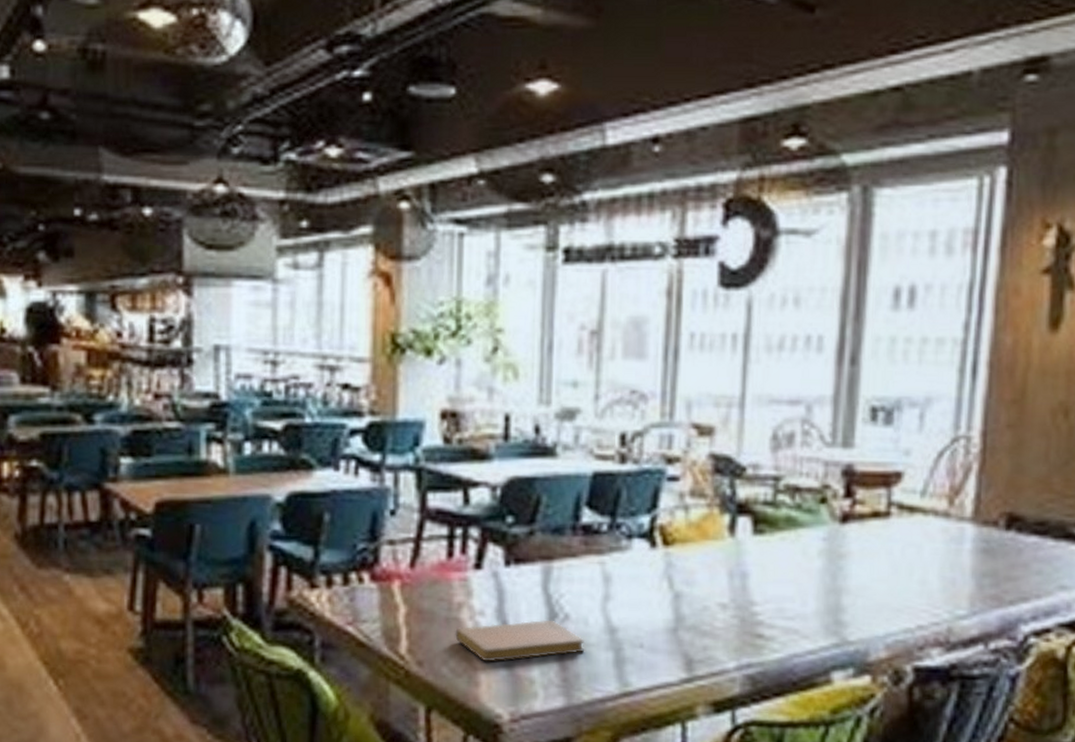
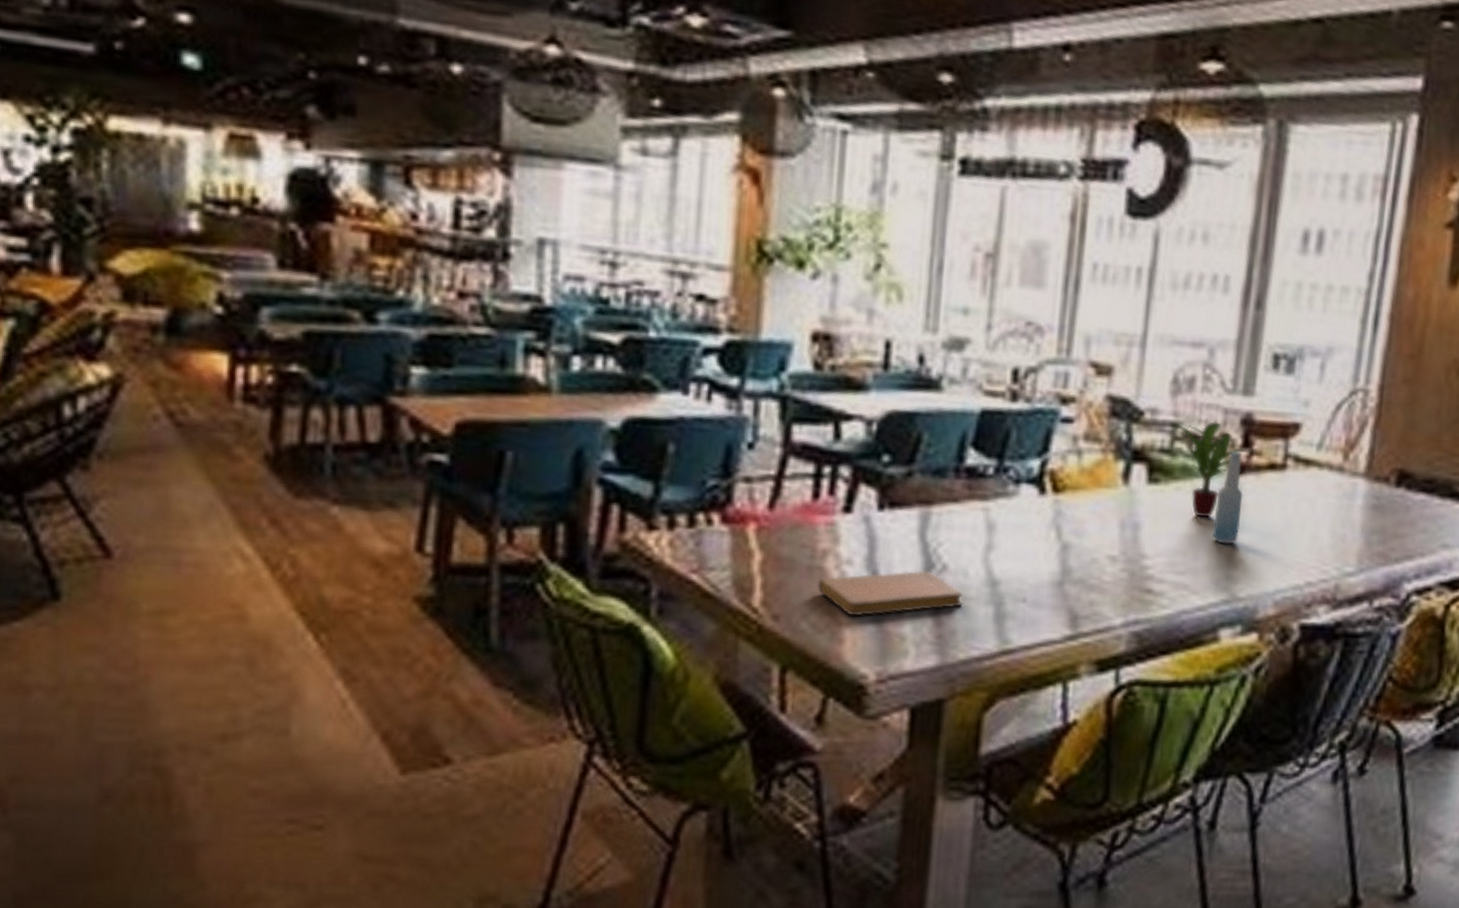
potted plant: none [772,474,859,566] -> present [1170,421,1256,518]
bottle: none [819,501,848,591] -> present [1212,451,1243,545]

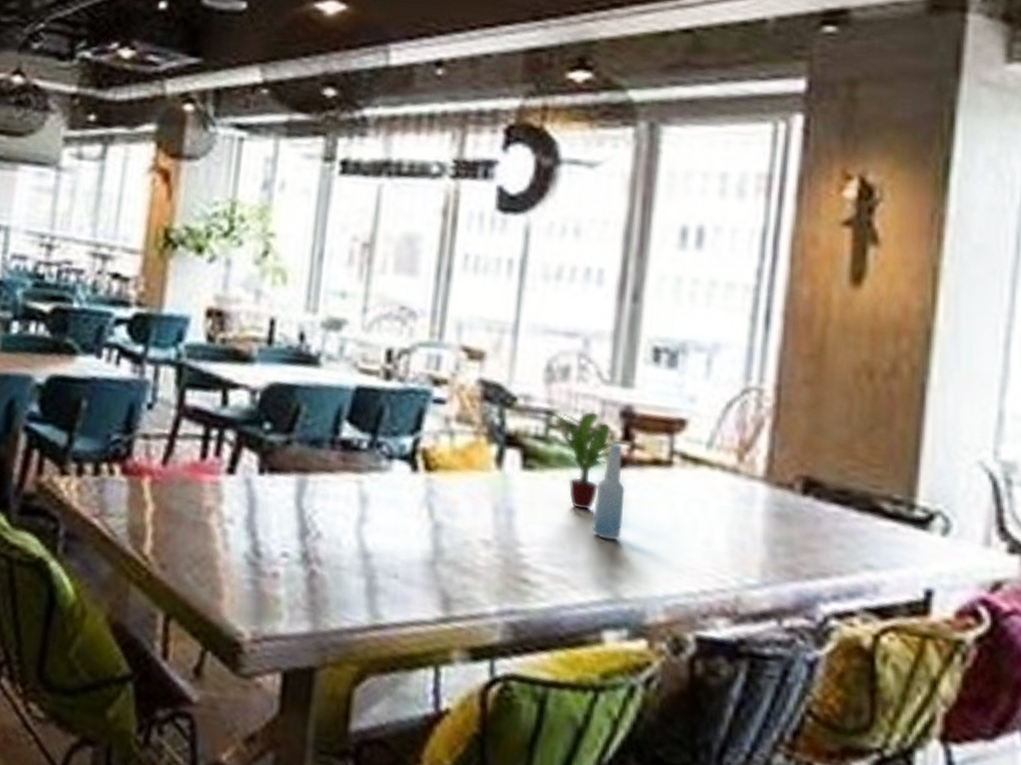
notebook: present [818,570,964,617] -> none [201,532,337,576]

